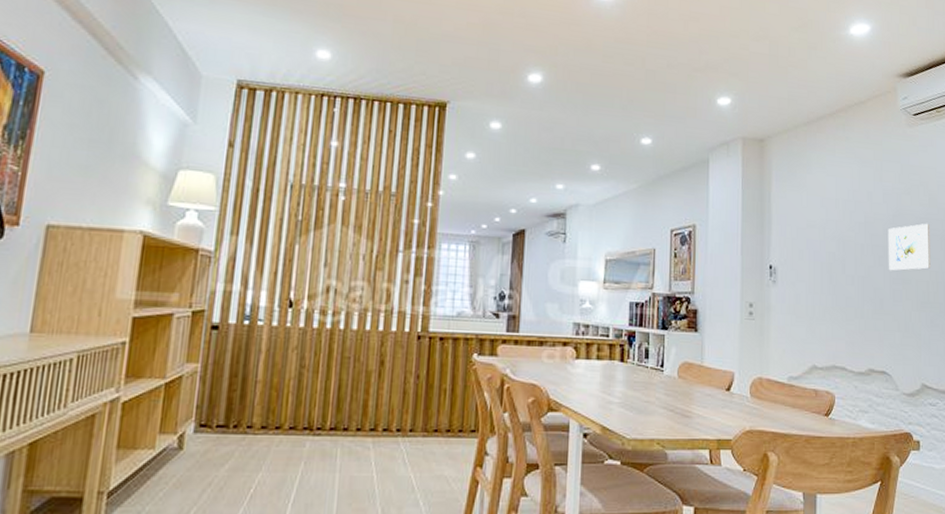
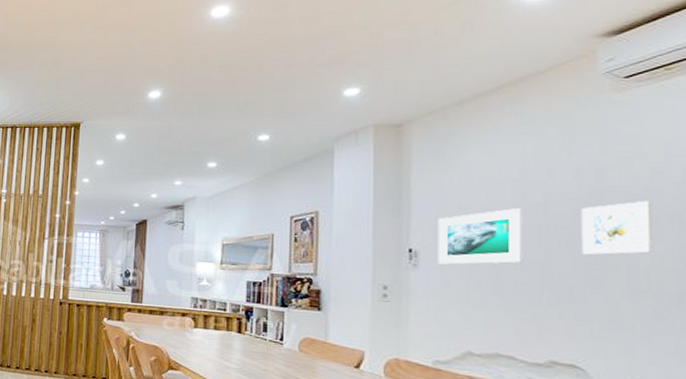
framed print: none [791,227,851,281] -> present [437,208,523,265]

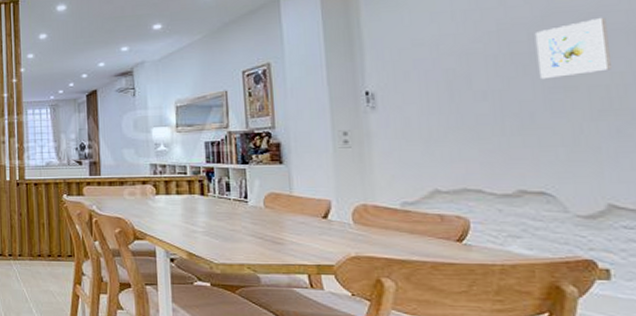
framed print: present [437,208,523,265] -> none [391,39,482,104]

